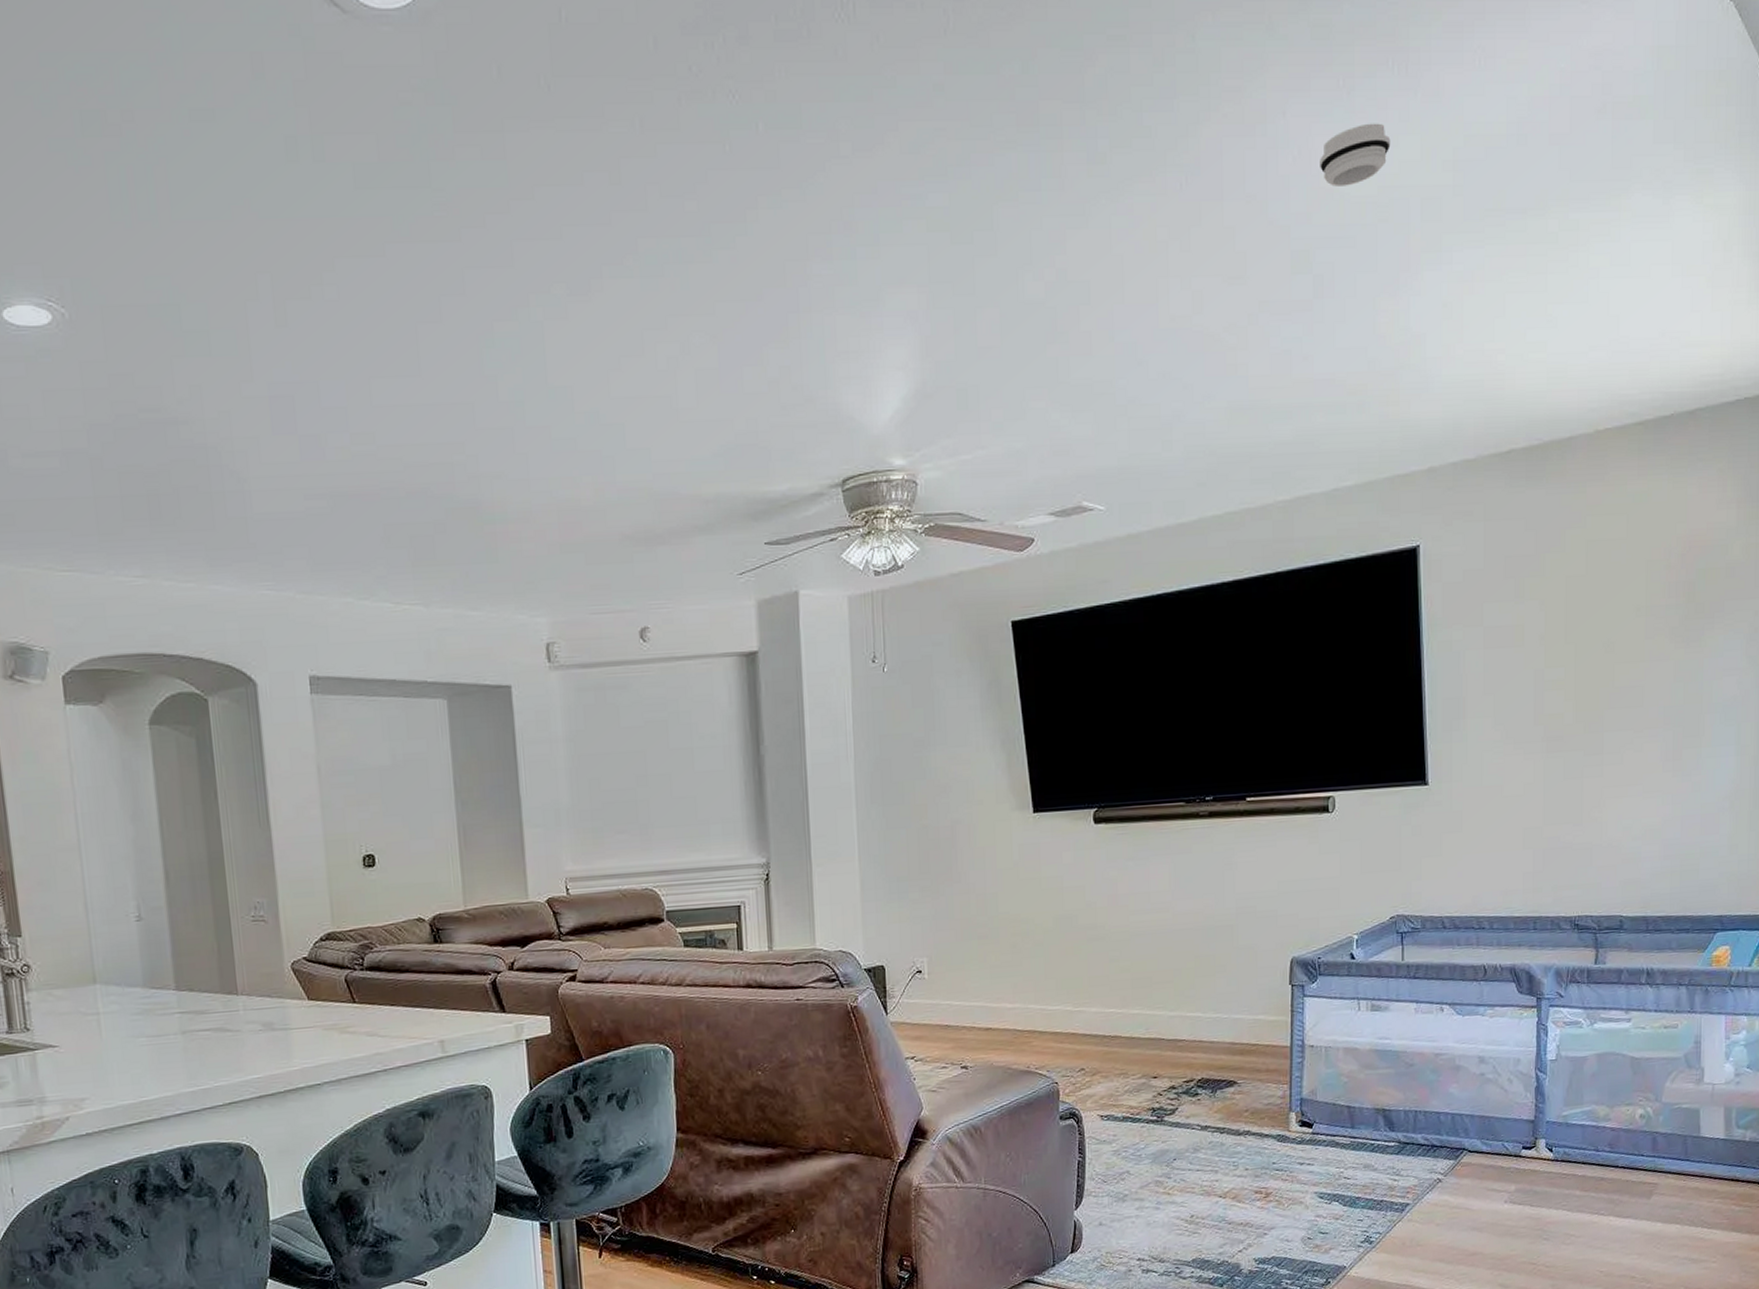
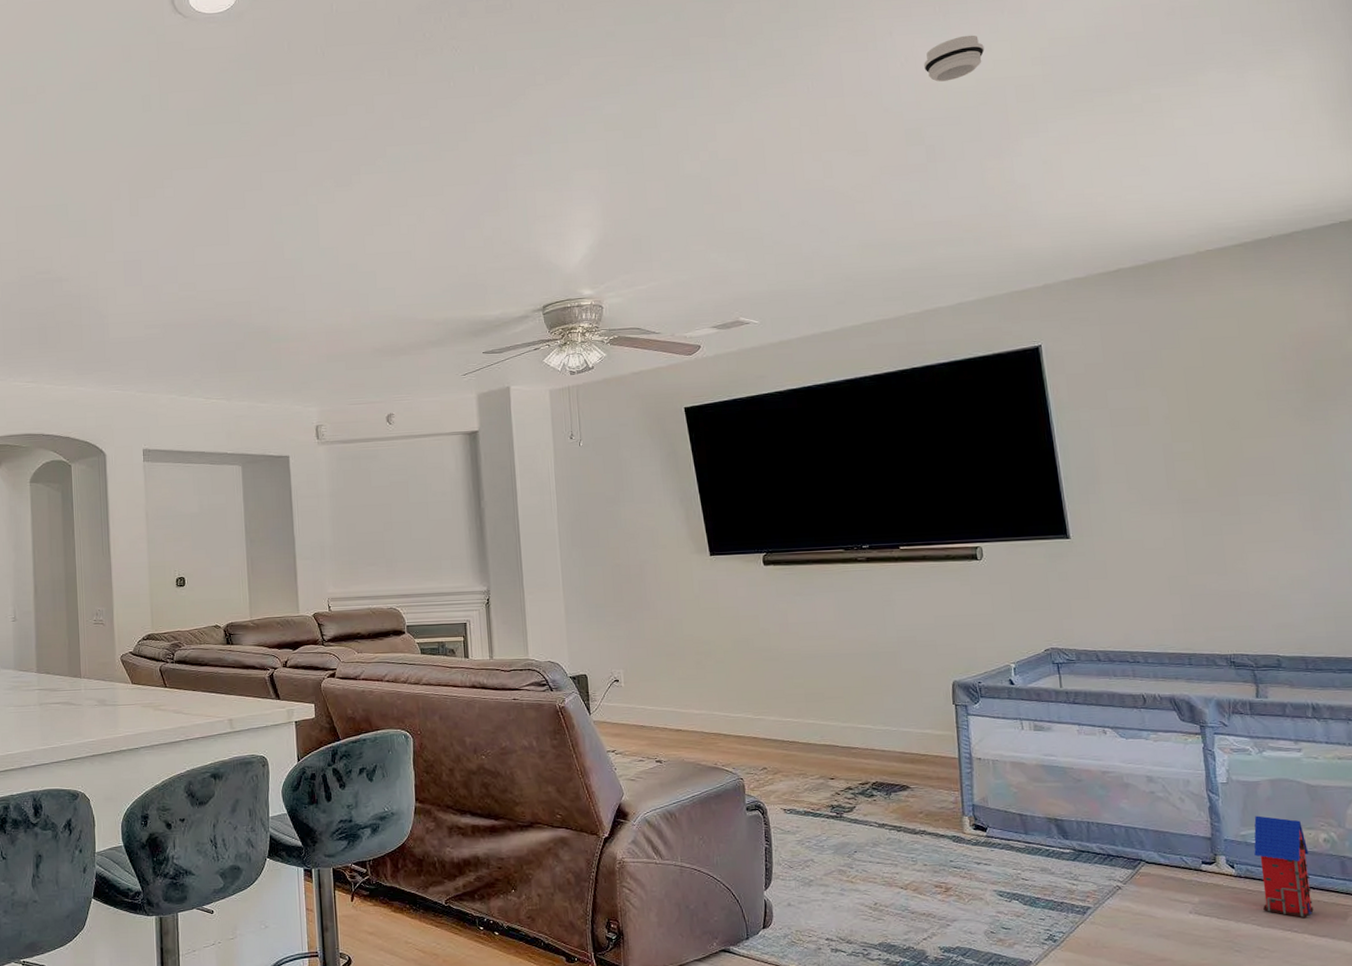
toy house: none [1573,1093,1625,1199] -> present [1254,815,1314,917]

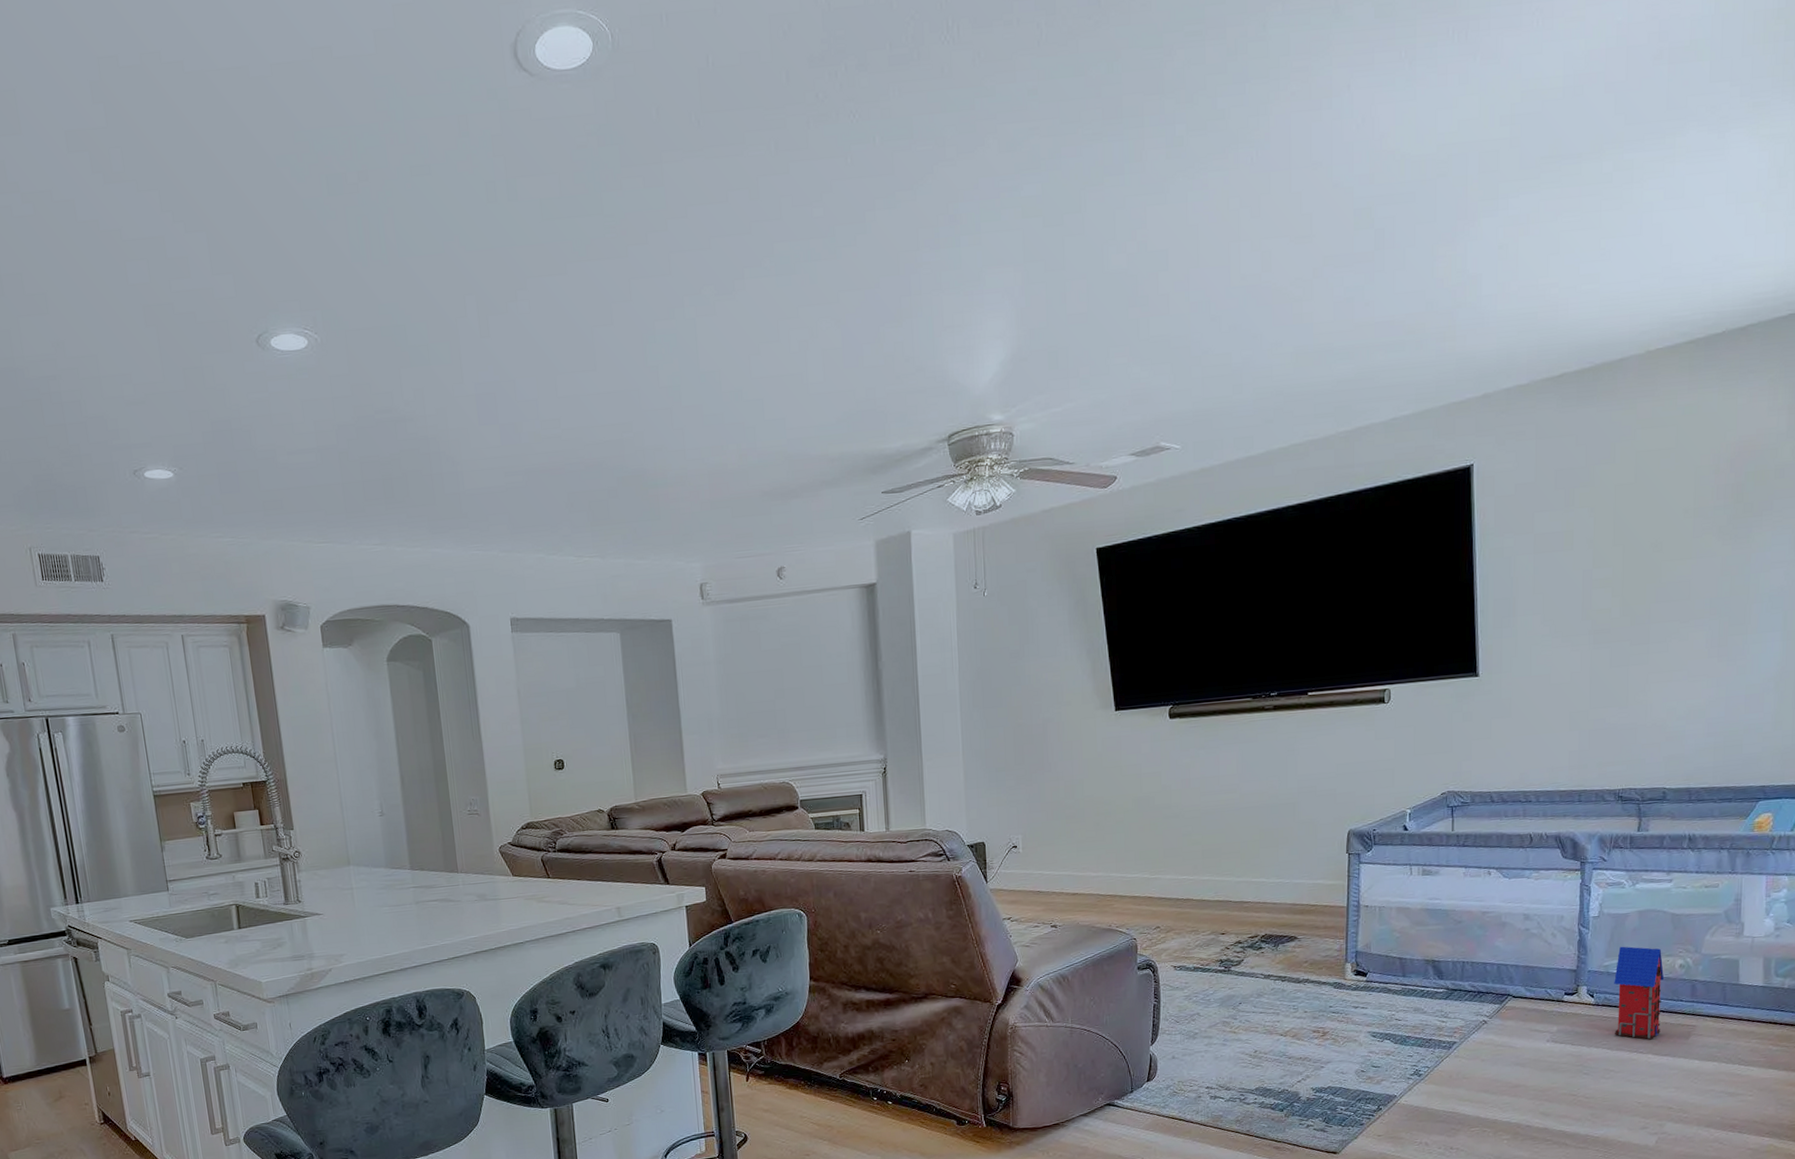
smoke detector: present [924,35,985,82] -> none [1382,87,1450,149]

